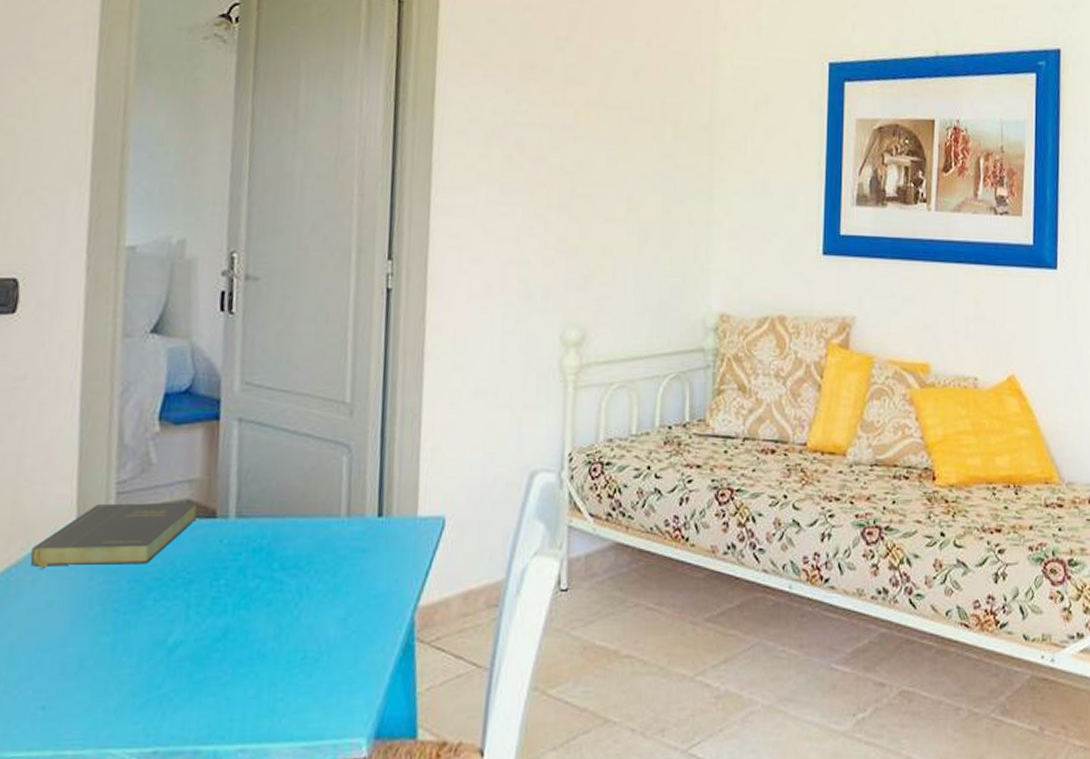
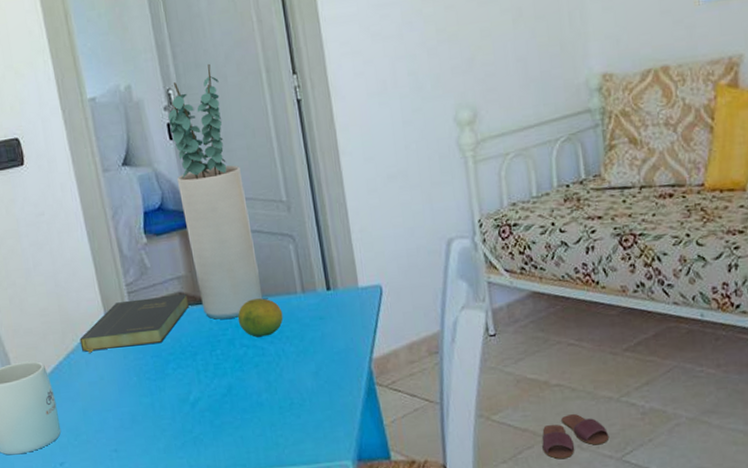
vase: none [213,230,302,539] -> present [168,63,263,320]
fruit: none [256,518,317,567] -> present [237,298,283,338]
slippers: none [601,693,677,749] -> present [542,414,609,460]

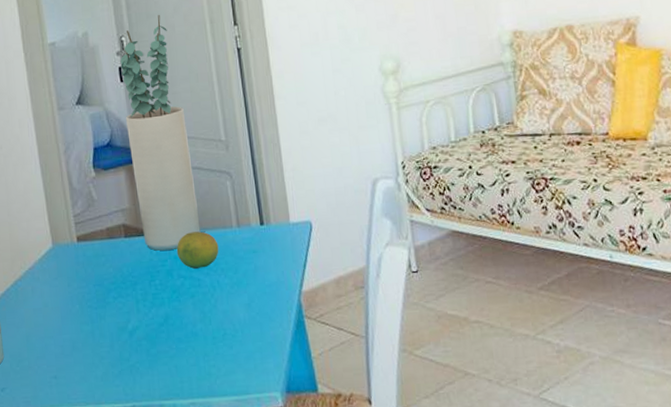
book: present [79,293,189,353] -> none [27,225,132,280]
slippers: present [542,414,609,460] -> none [462,351,527,396]

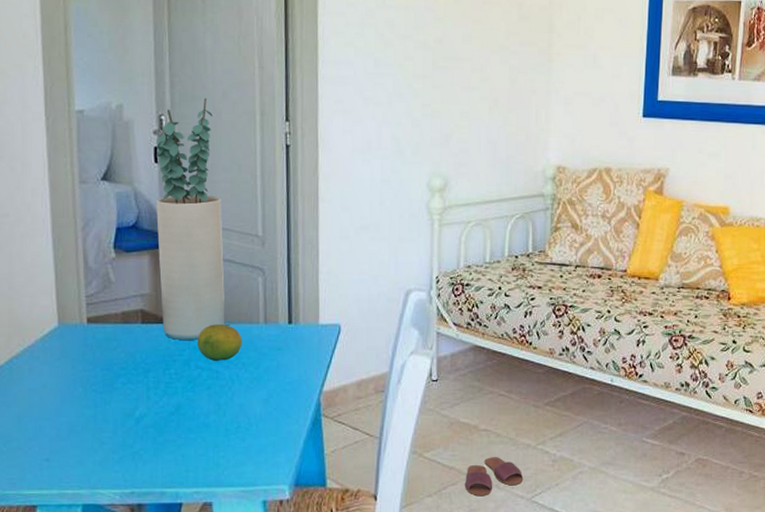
slippers: none [462,351,527,396] -> present [465,457,523,497]

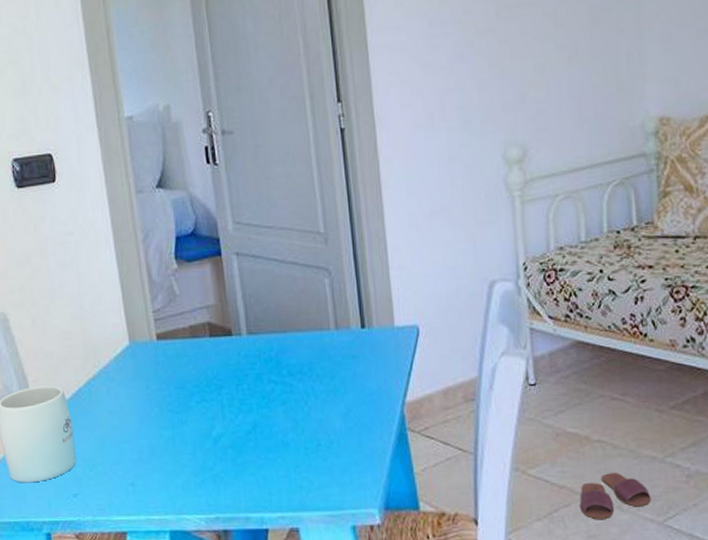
vase: present [155,97,225,340] -> none [206,87,294,353]
fruit: present [197,324,242,361] -> none [267,333,315,374]

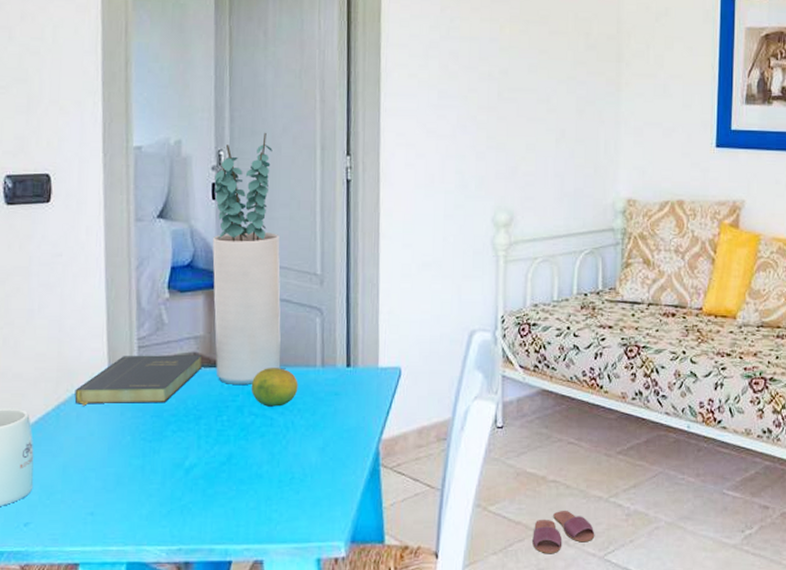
book: none [102,323,217,380] -> present [74,354,203,406]
vase: none [206,87,294,353] -> present [212,132,281,384]
fruit: none [267,333,315,374] -> present [251,368,298,407]

